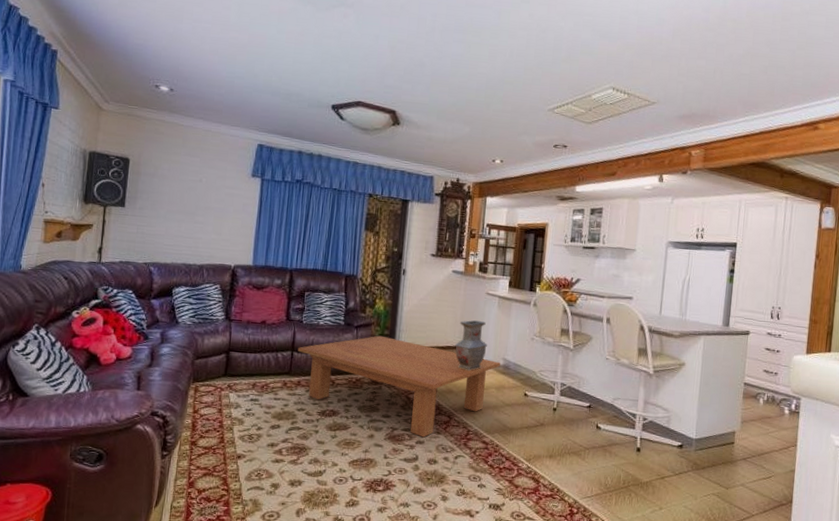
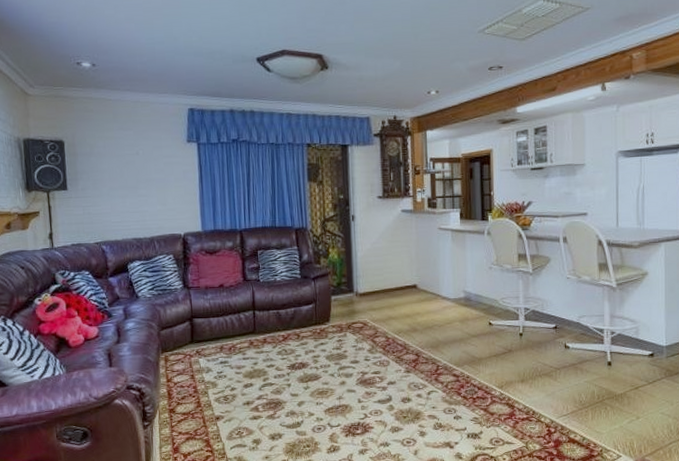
coffee table: present [298,335,500,438] -> none [259,284,461,378]
vase: present [455,320,487,371] -> none [414,257,446,307]

